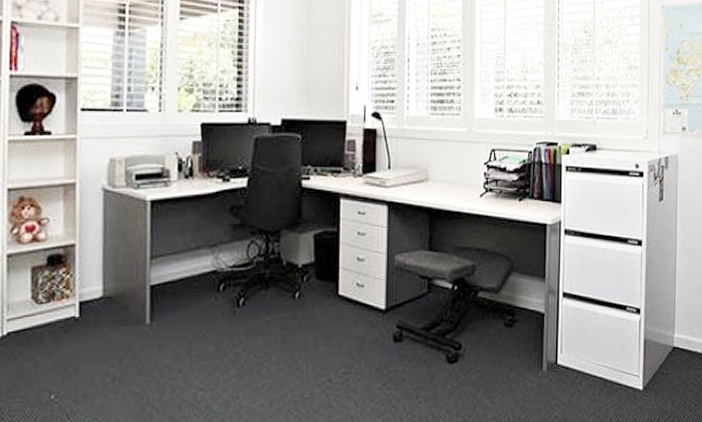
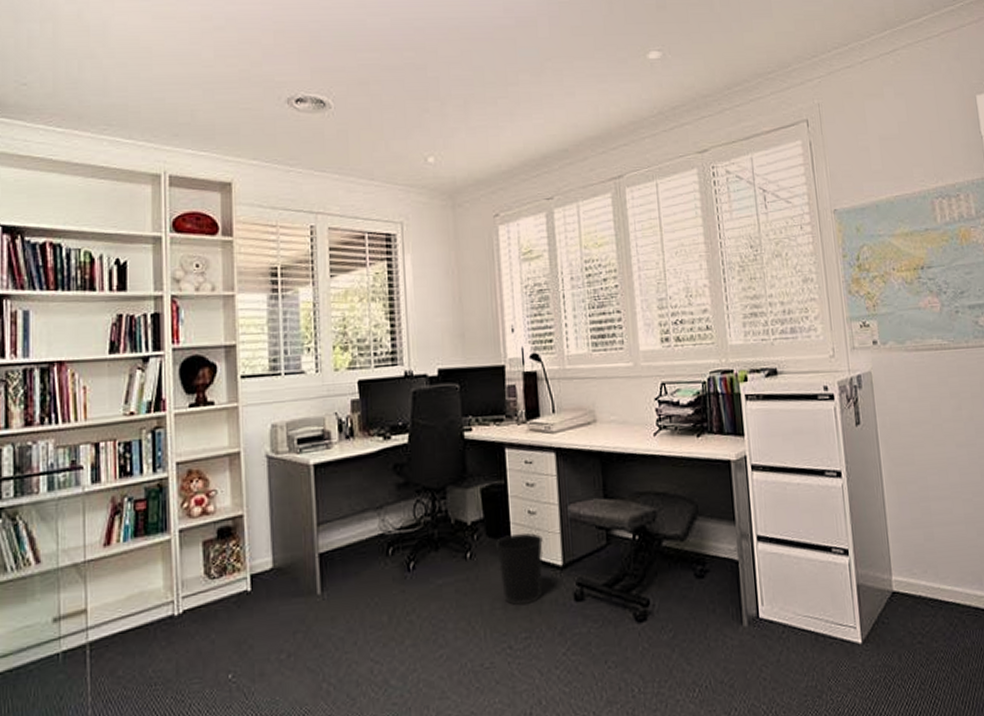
wastebasket: none [323,277,369,344] -> present [495,533,543,606]

